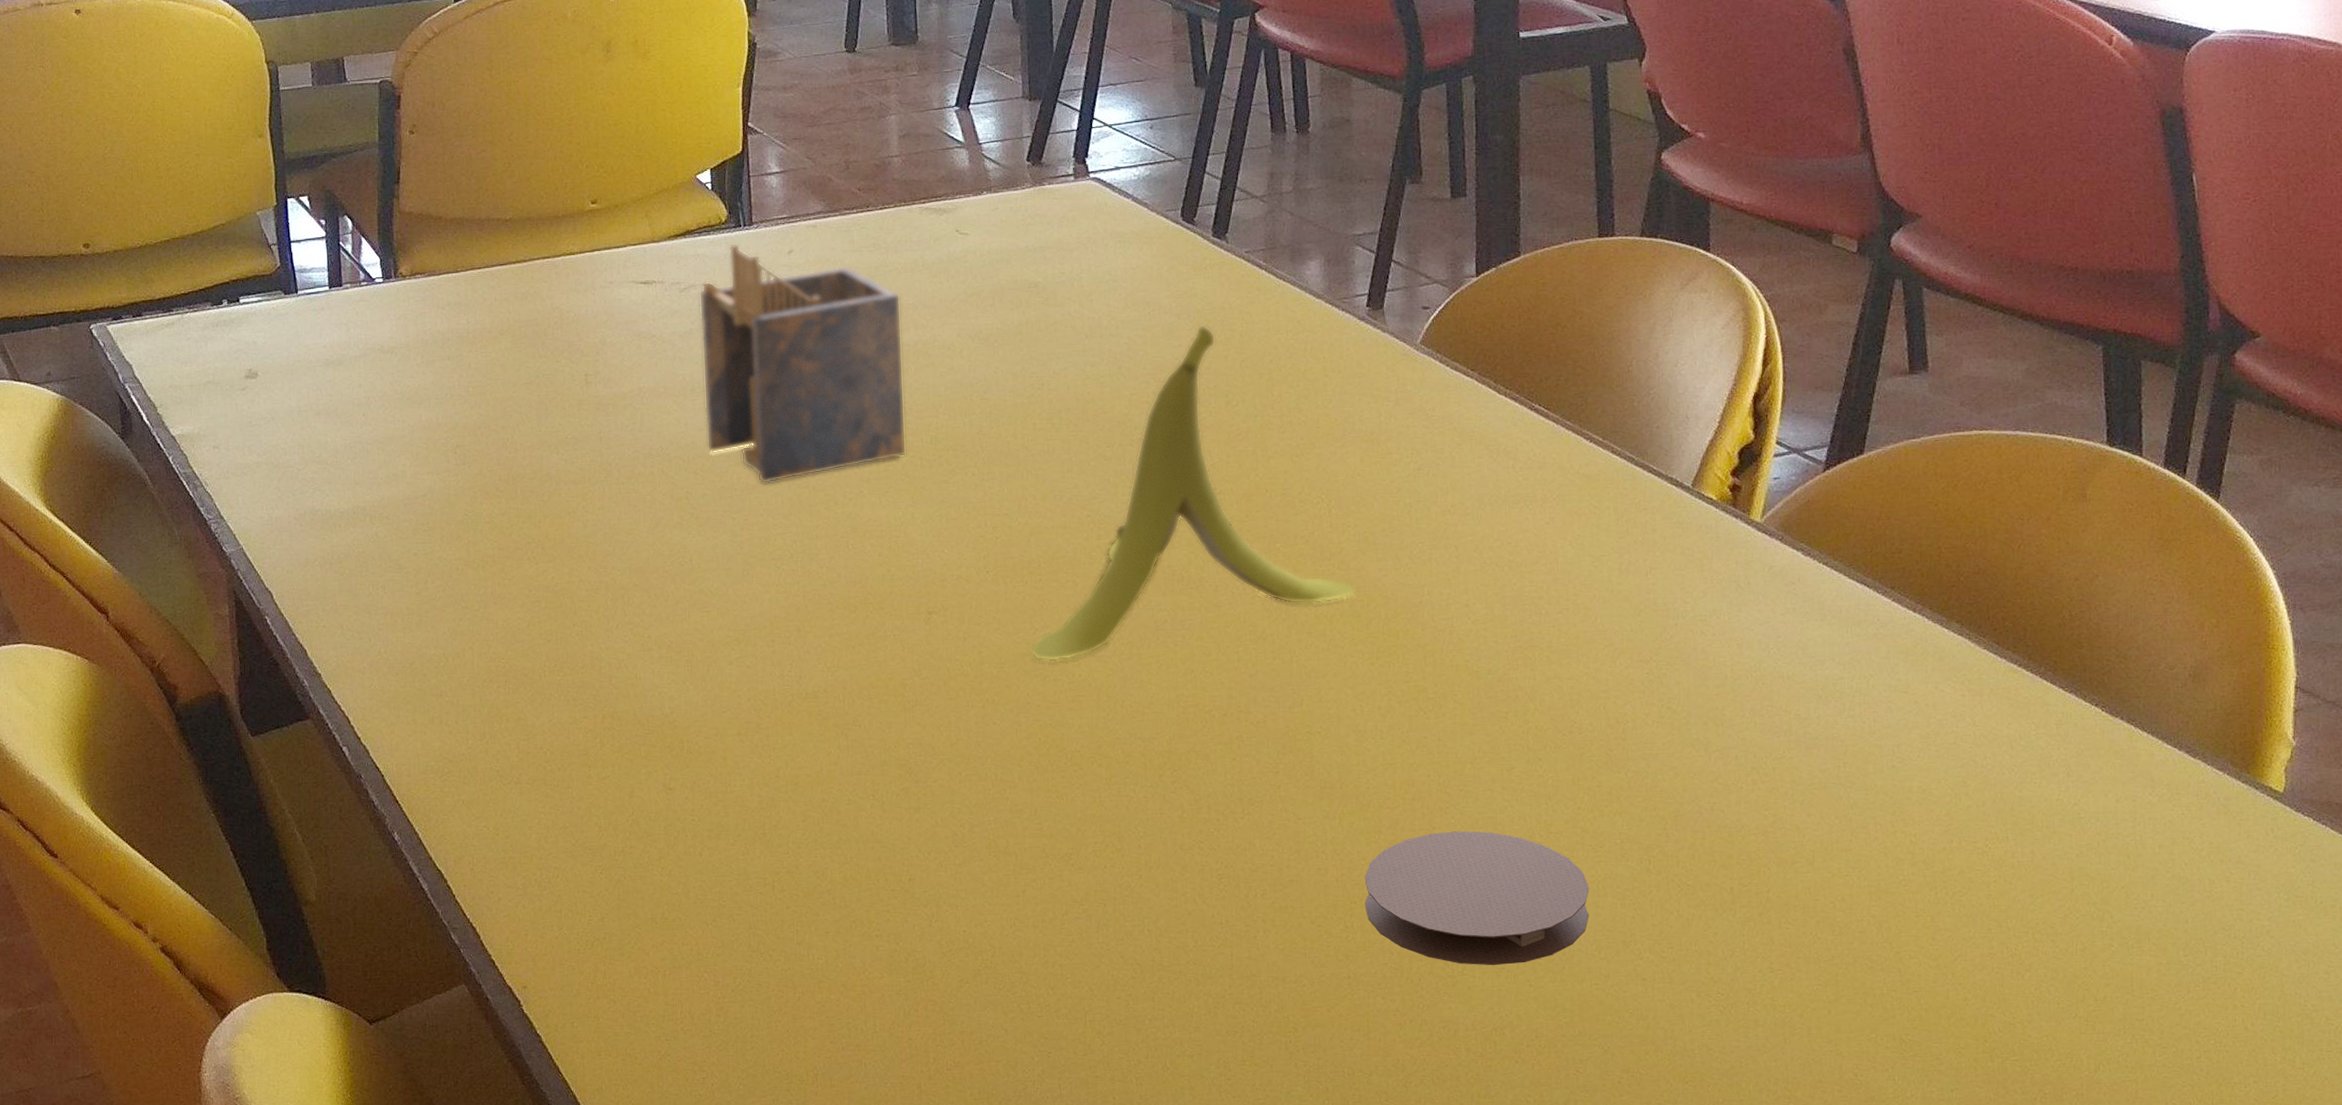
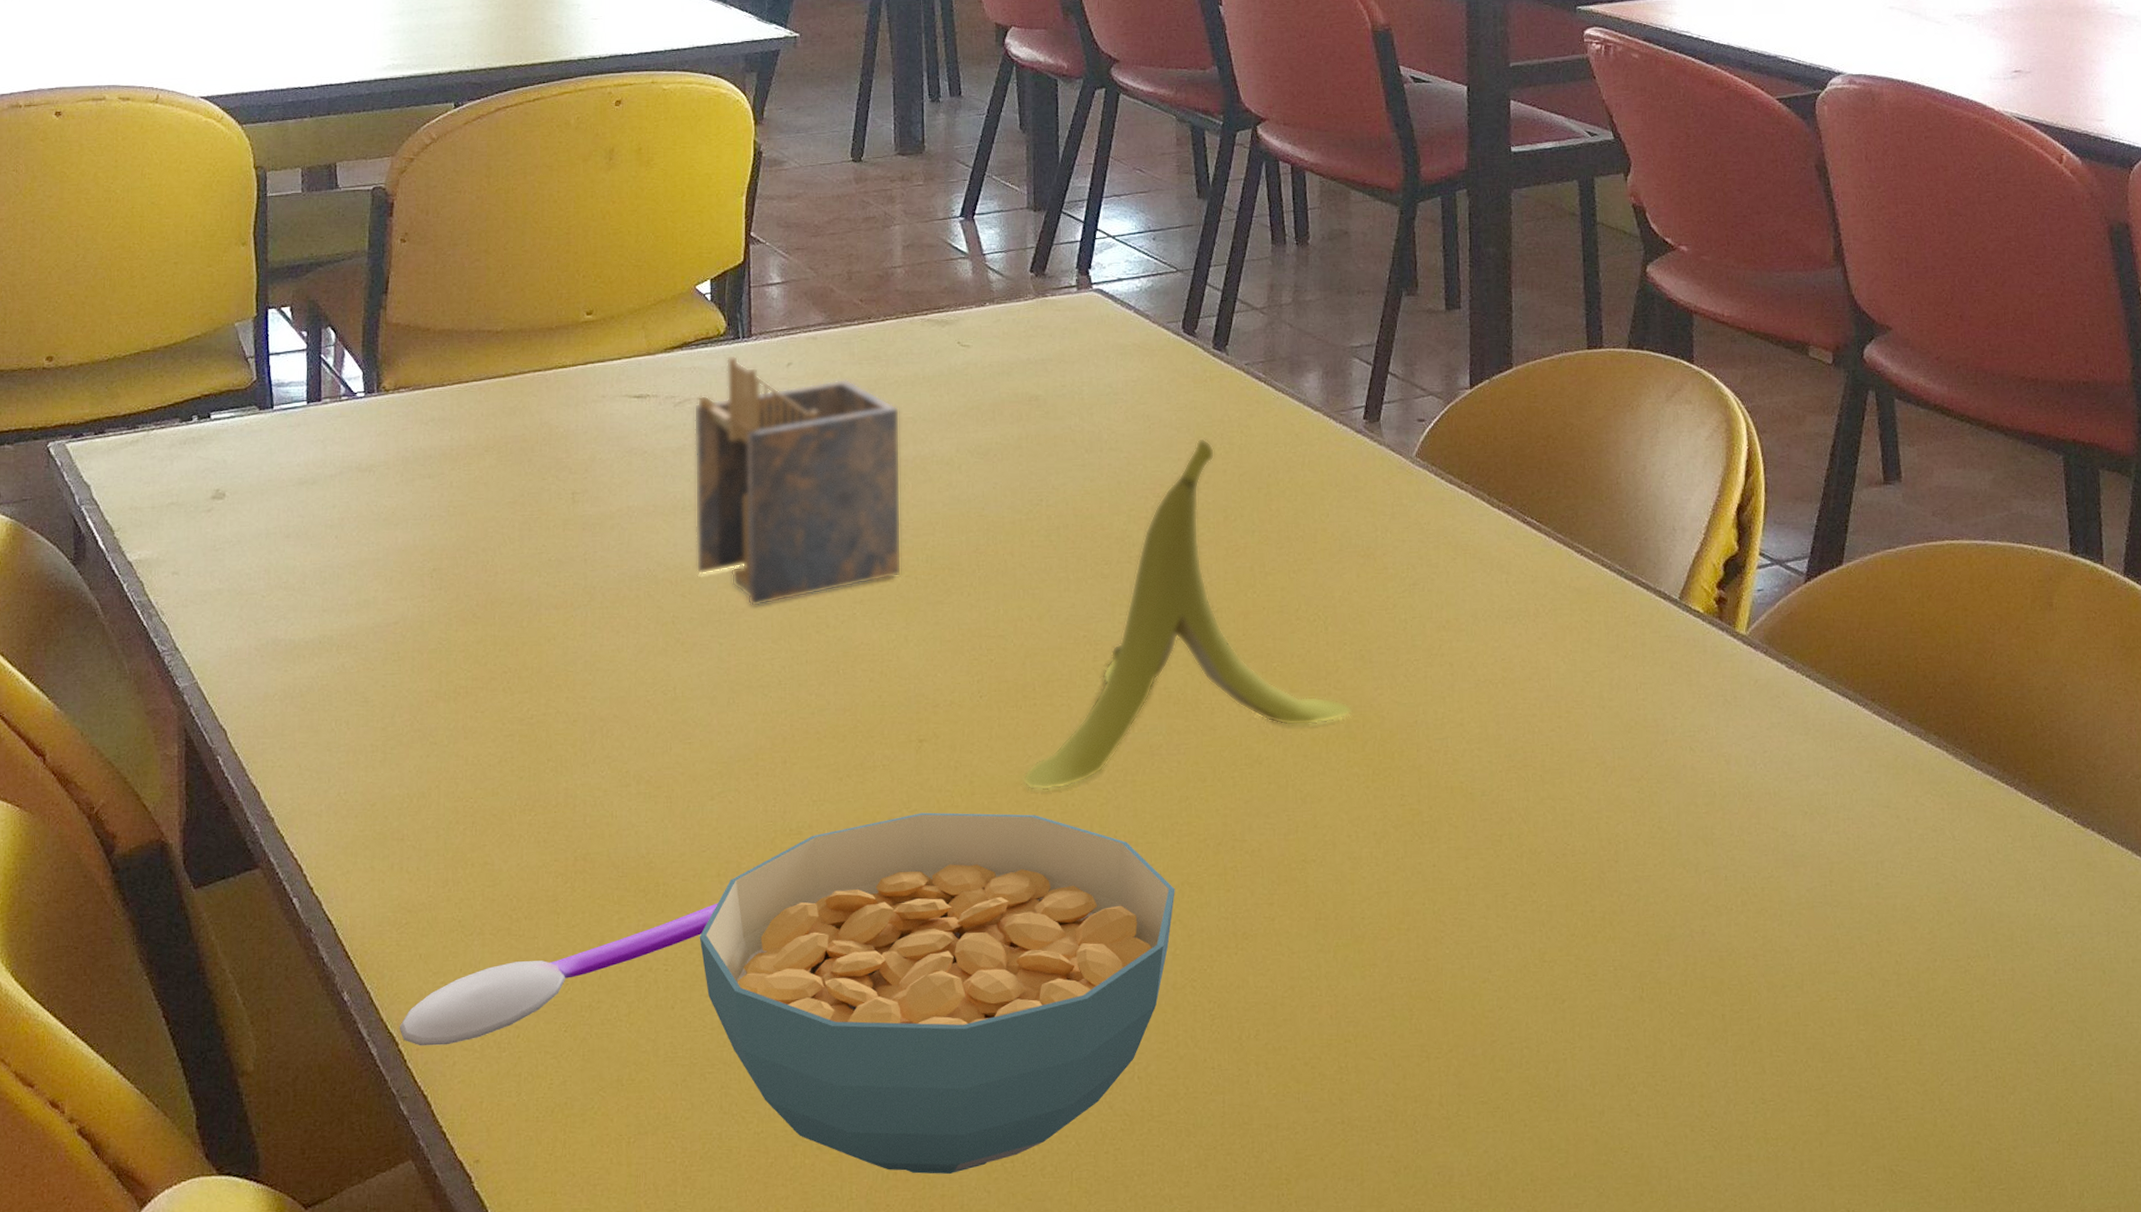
spoon: none [446,760,740,883] -> present [399,903,718,1046]
cereal bowl: none [723,680,1182,1012] -> present [699,812,1175,1174]
coaster: present [1364,831,1589,966] -> none [1359,961,1584,1106]

